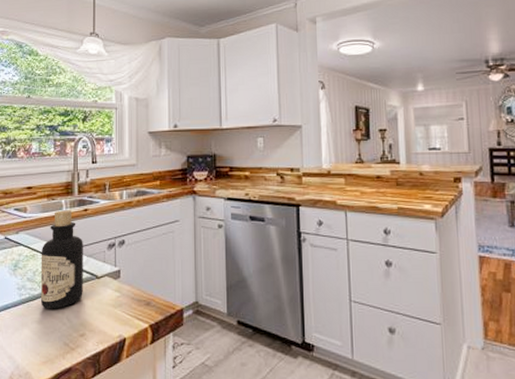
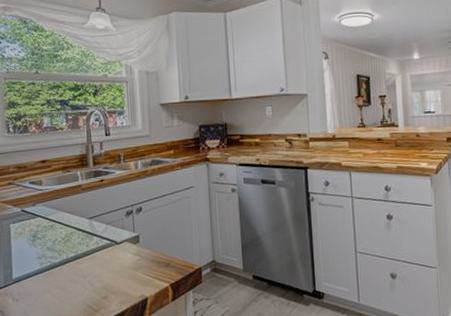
bottle: present [40,210,83,309] -> none [59,181,104,275]

